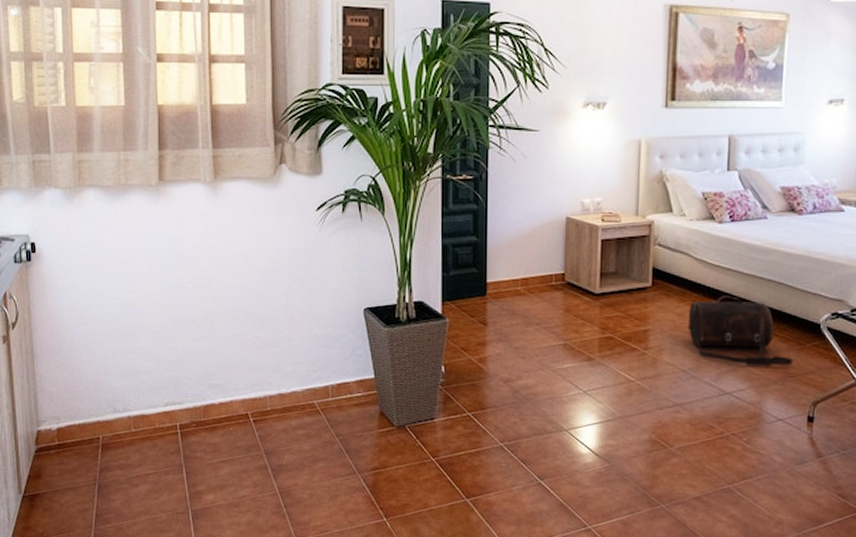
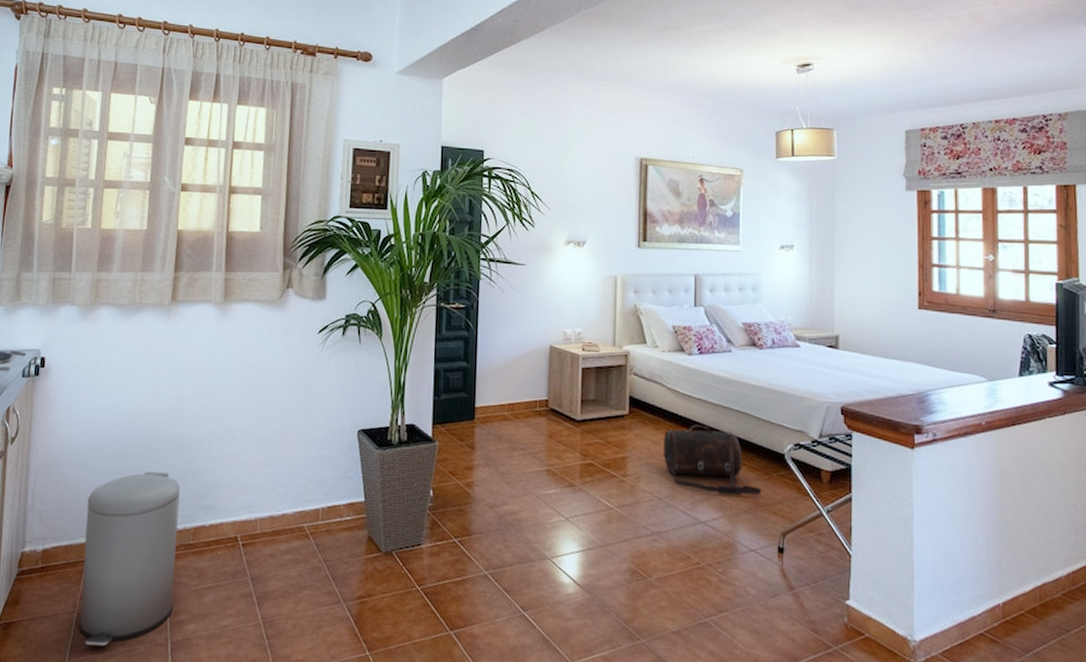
pedal bin: none [95,352,190,515] -> present [79,471,180,647]

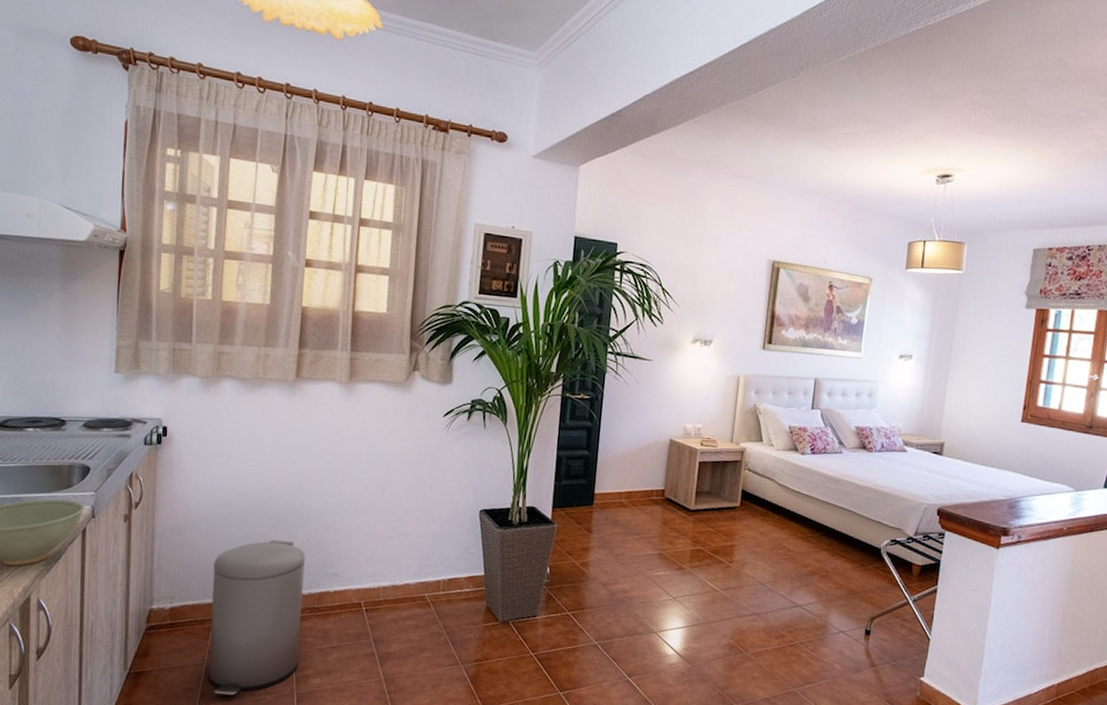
duffel bag: present [662,424,762,496] -> none [768,518,856,584]

